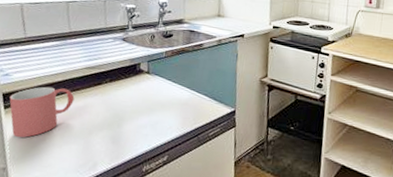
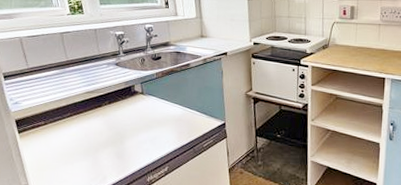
mug: present [9,86,75,138] -> none [22,111,79,158]

